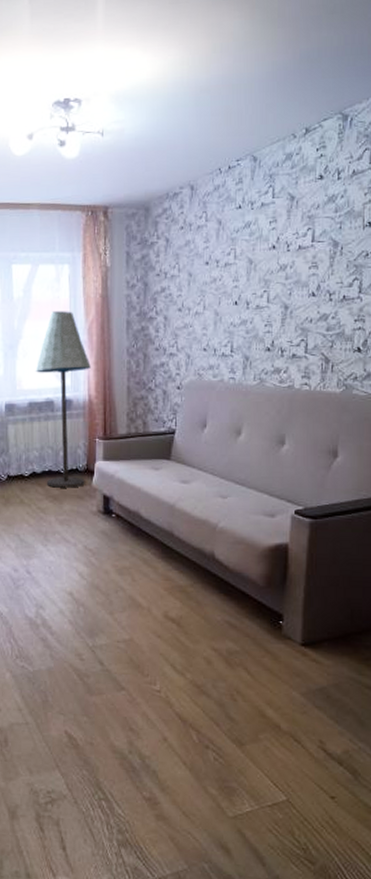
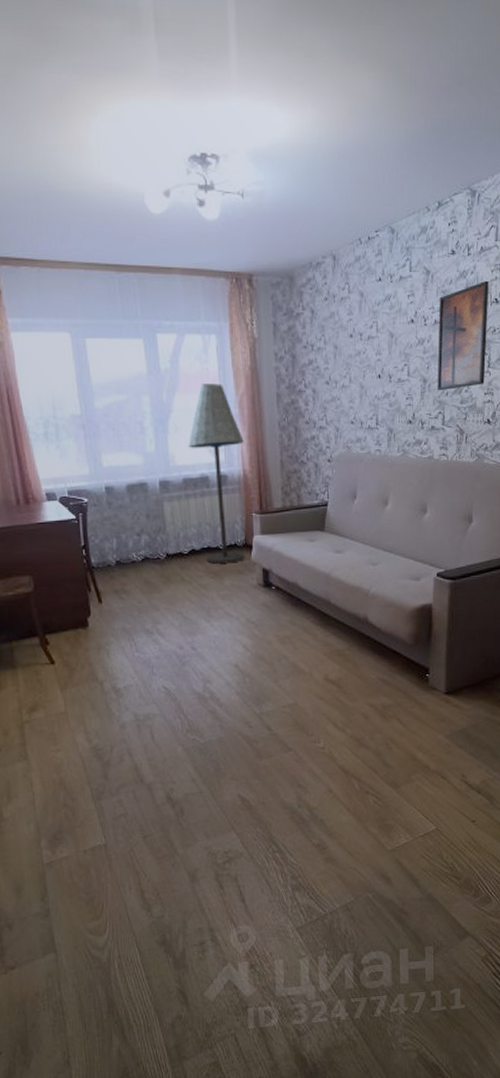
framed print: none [299,203,362,318] -> present [437,280,489,391]

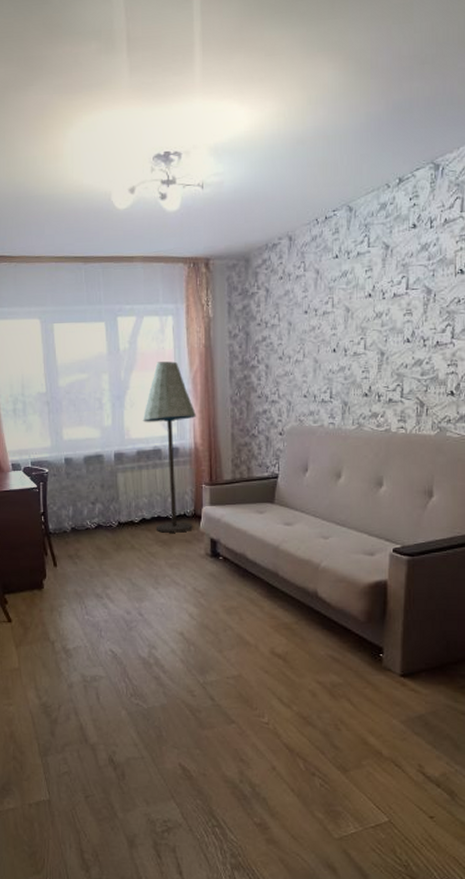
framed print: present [437,280,489,391] -> none [395,251,453,364]

